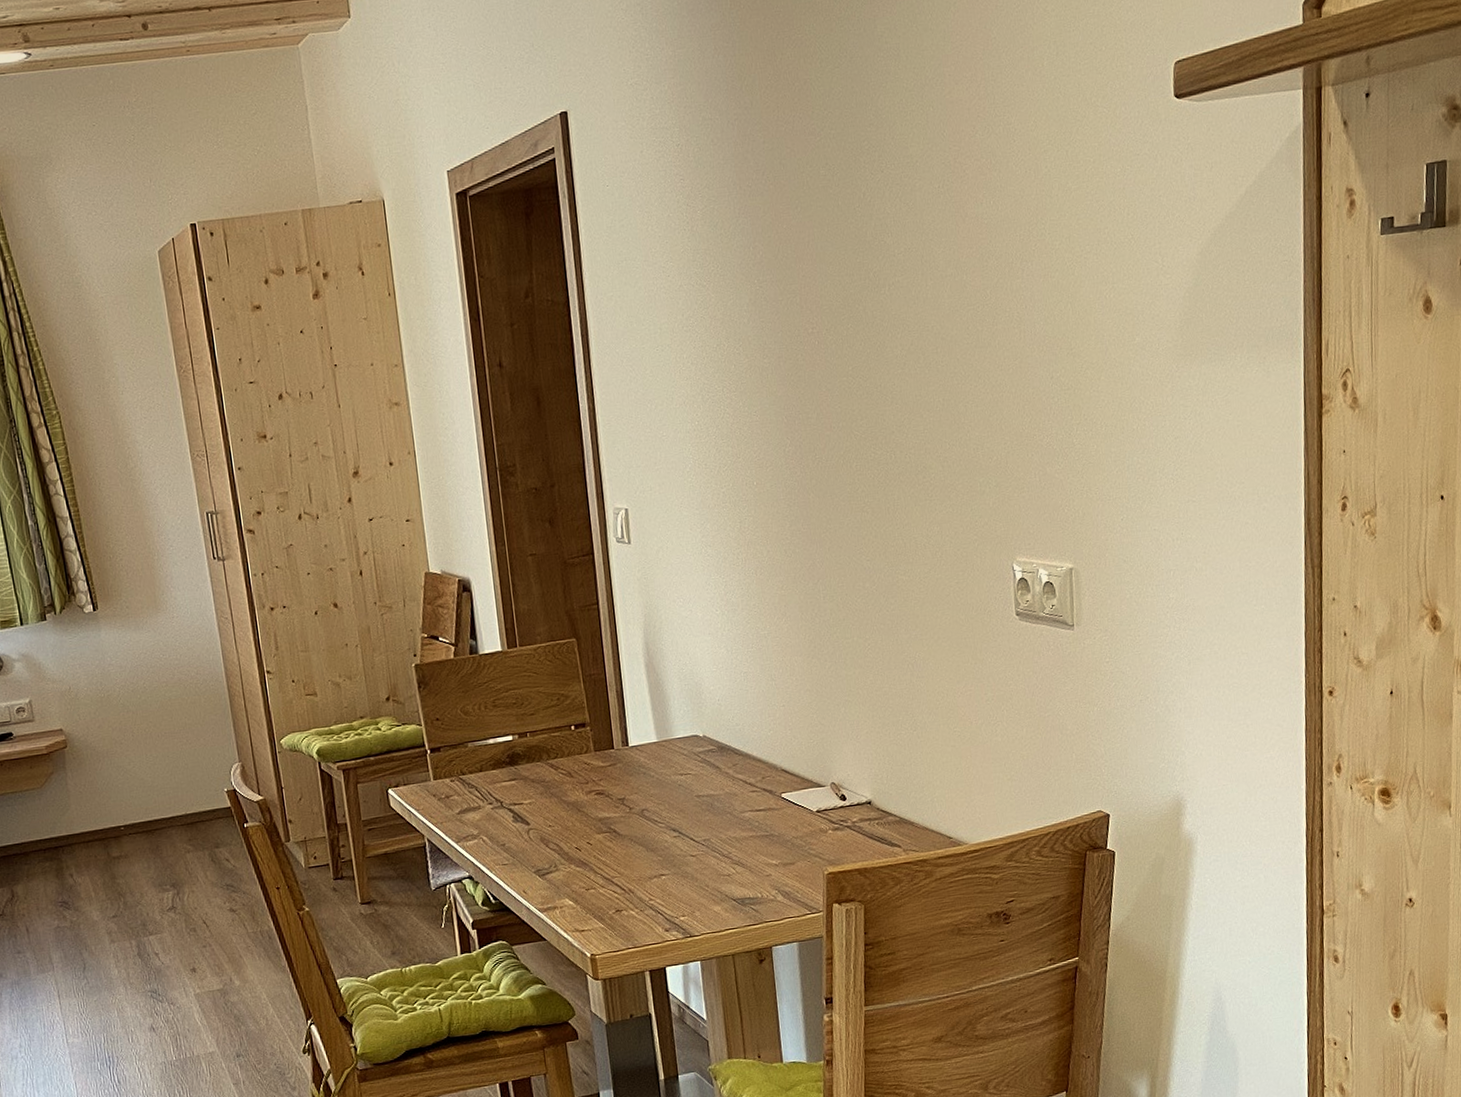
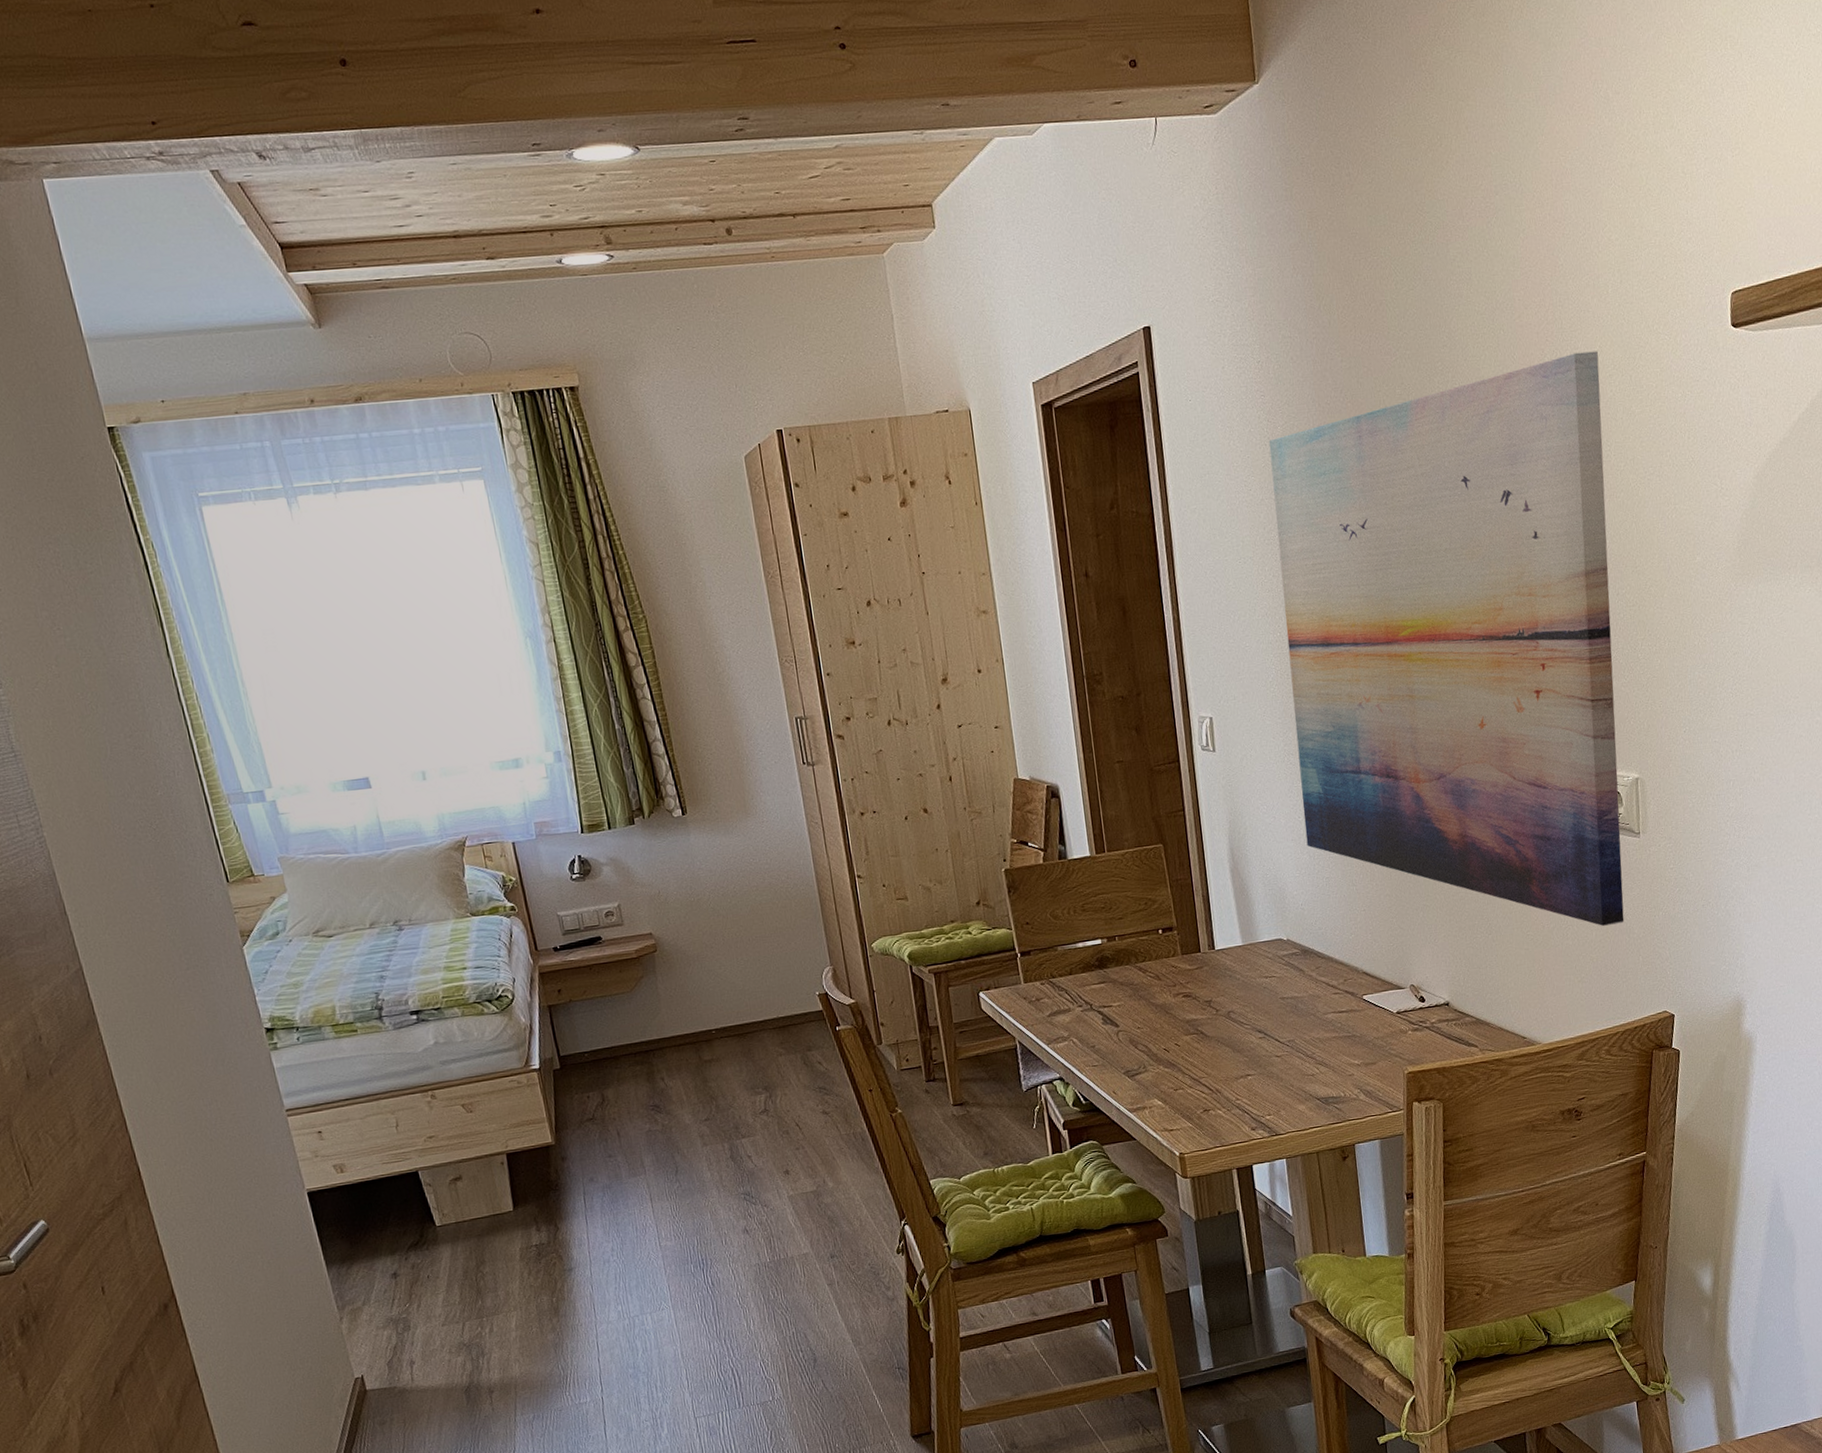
wall art: none [688,126,1057,723] -> present [1268,351,1625,927]

